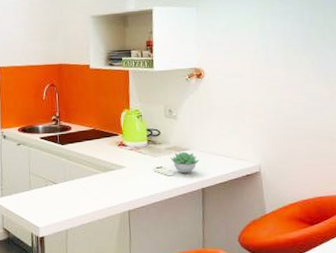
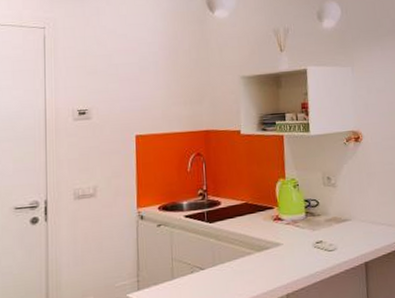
succulent plant: present [170,151,200,173] -> none [330,222,362,247]

